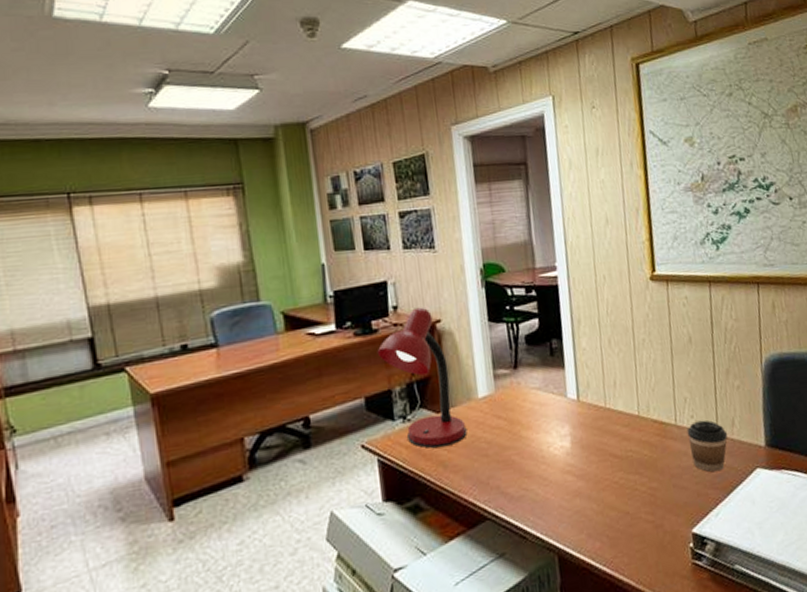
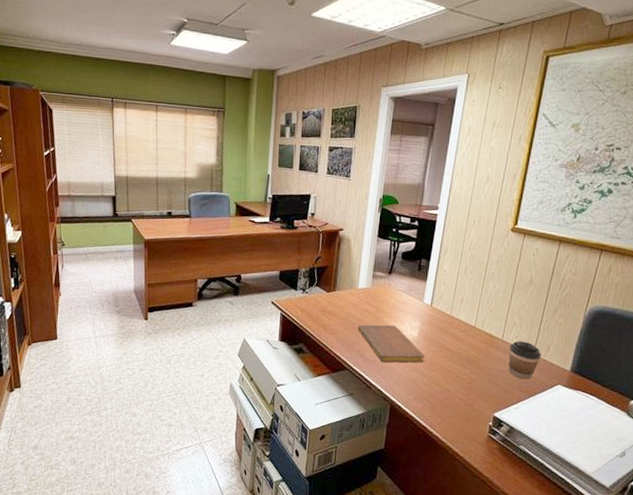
desk lamp: present [377,307,468,448] -> none [294,217,346,316]
notebook: none [489,439,587,497] -> present [357,324,425,363]

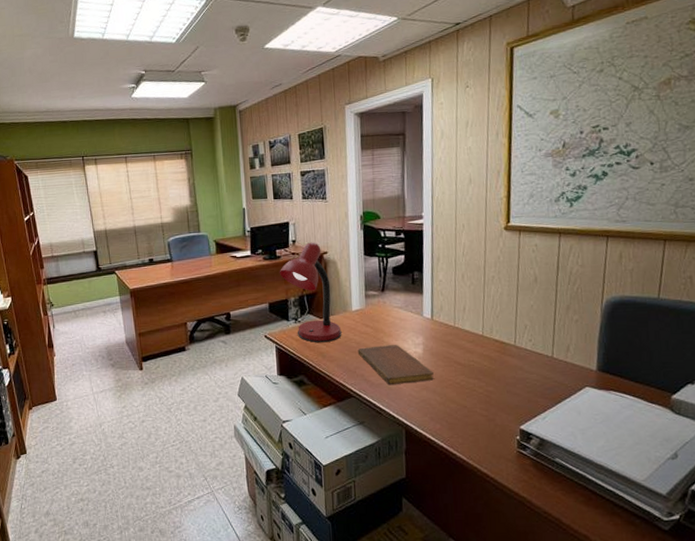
desk lamp: none [294,217,346,316] -> present [279,242,342,343]
coffee cup: present [508,340,542,380] -> none [524,344,562,385]

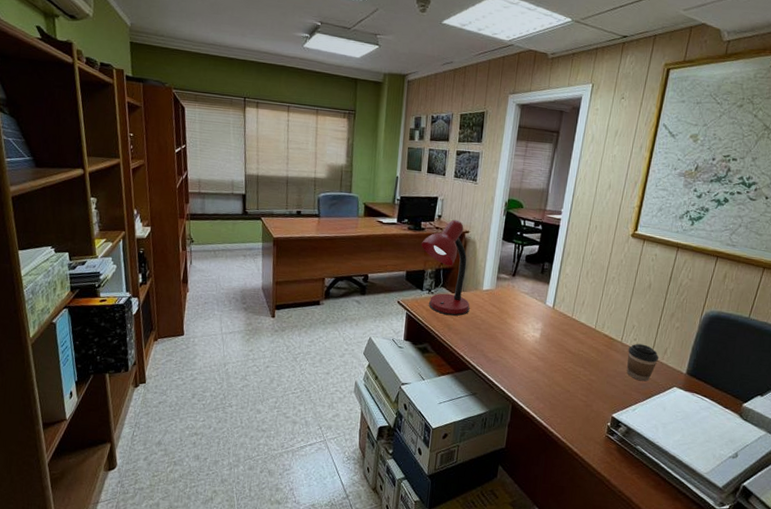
notebook: present [357,345,434,386] -> none [481,325,546,364]
coffee cup: none [524,344,562,385] -> present [626,343,659,382]

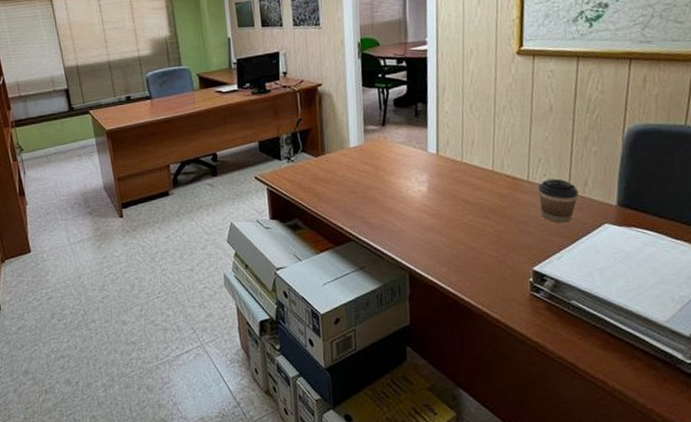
desk lamp: present [421,219,470,316] -> none [269,73,339,184]

